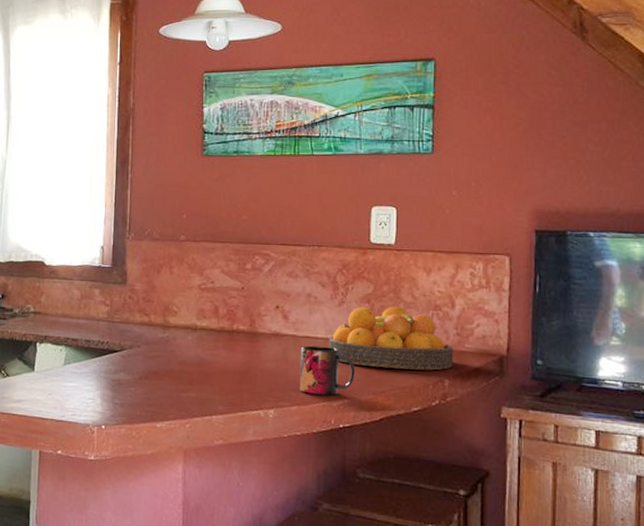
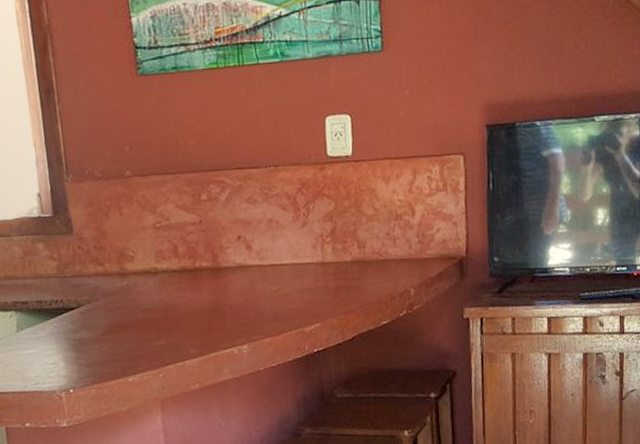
mug: present [299,345,356,396] -> none [268,272,325,324]
fruit bowl: present [328,306,454,371] -> none [294,220,417,287]

